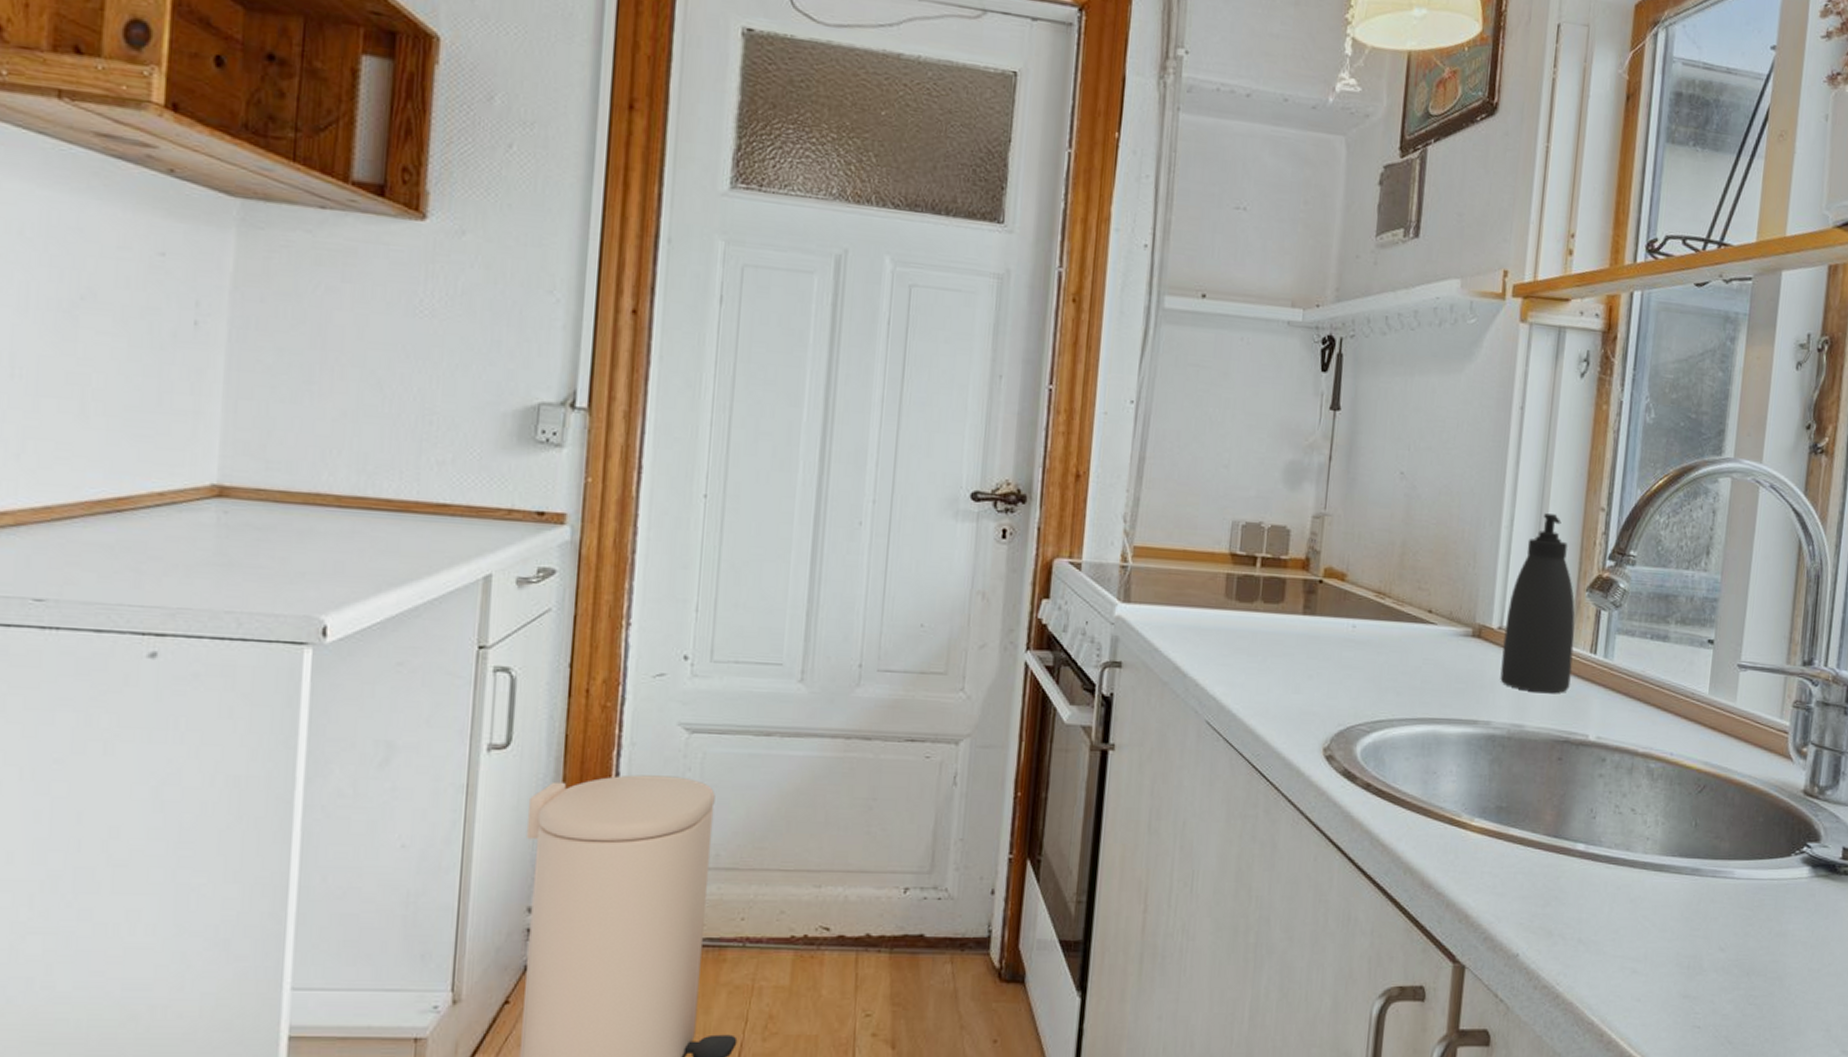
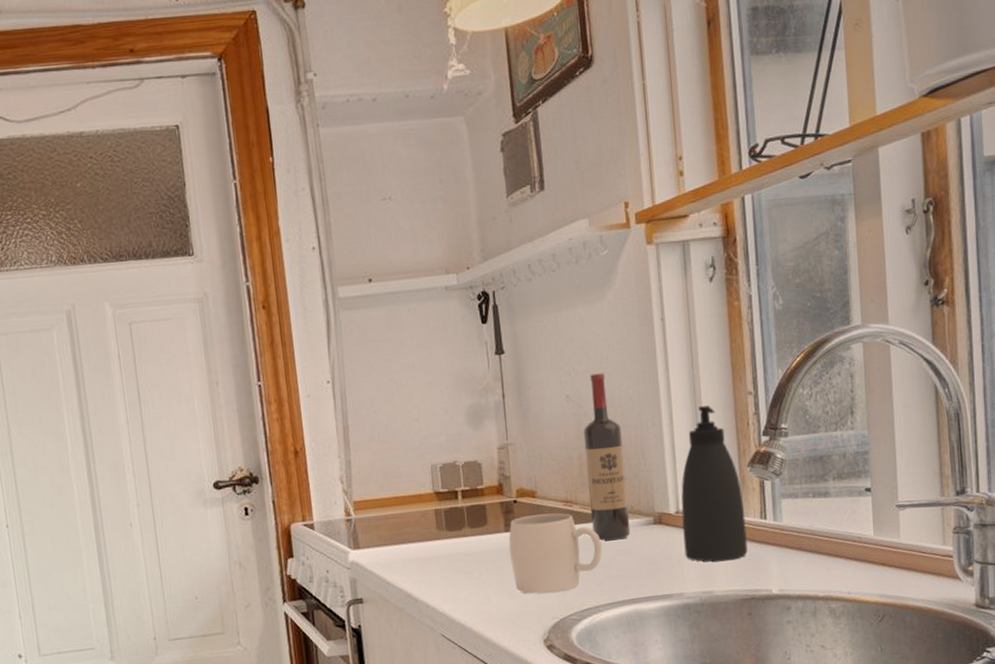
mug: none [1302,600,1410,696] -> present [508,513,602,594]
wine bottle: none [1402,453,1455,647] -> present [583,373,631,541]

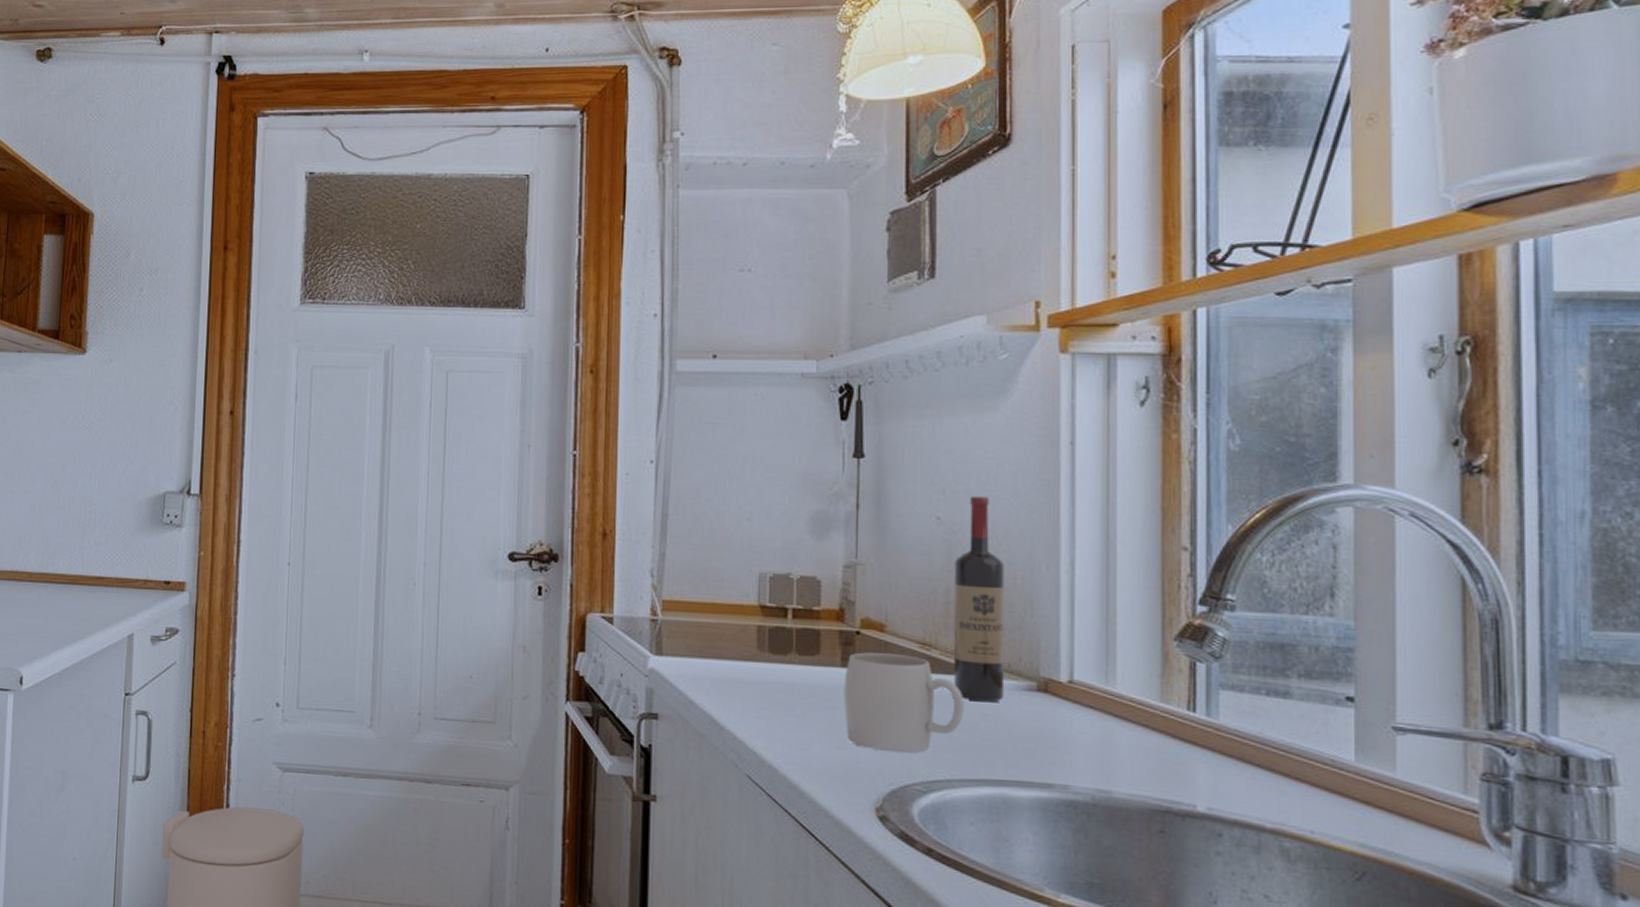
soap dispenser: present [681,405,748,561] -> none [1076,555,1165,755]

